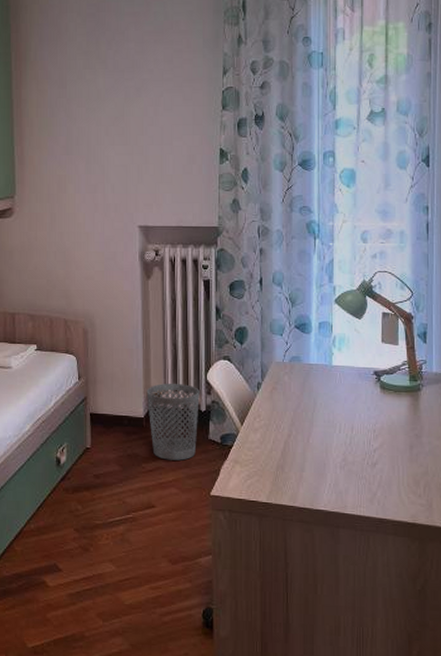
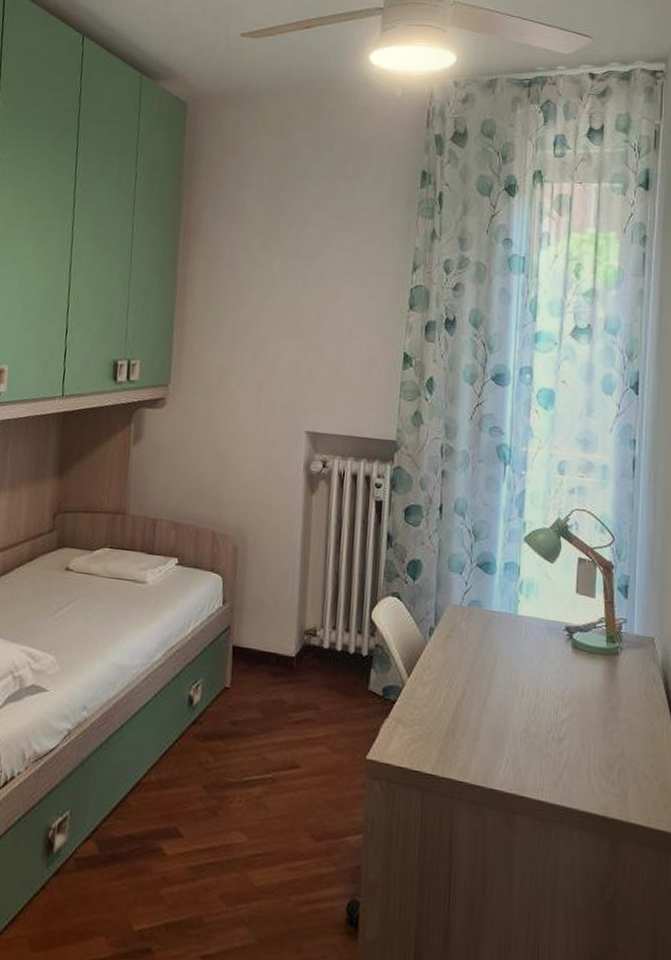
wastebasket: present [146,383,200,461] -> none [300,618,362,713]

